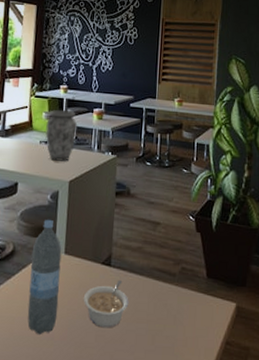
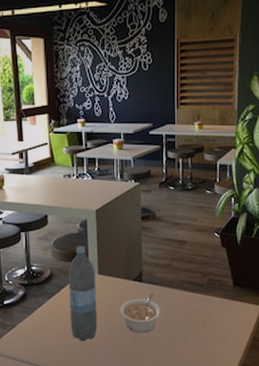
vase: present [45,109,78,161] -> none [68,143,99,192]

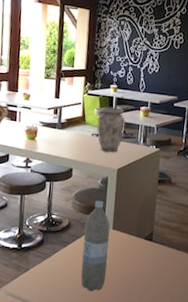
vase: none [68,143,99,192] -> present [96,106,126,152]
legume: present [119,293,161,333] -> none [127,252,167,290]

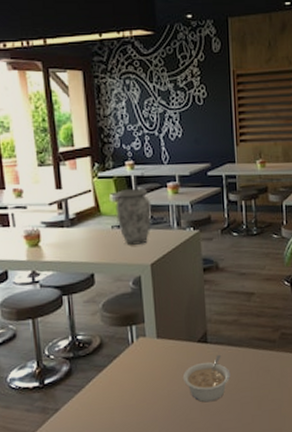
water bottle: present [81,200,110,292] -> none [121,306,158,420]
legume: none [127,252,167,290] -> present [182,354,231,403]

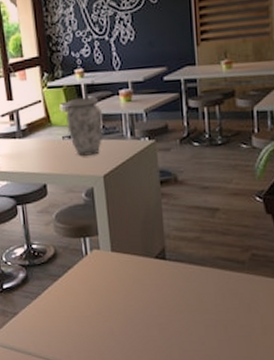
legume: present [182,354,231,403] -> none [139,272,192,321]

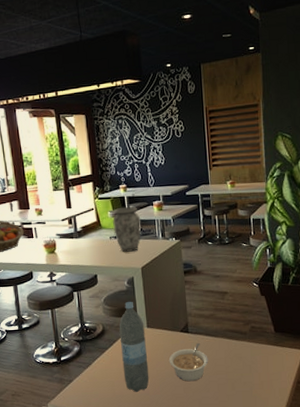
water bottle: none [74,218,114,332] -> present [119,301,149,393]
legume: none [139,272,192,321] -> present [168,342,209,382]

